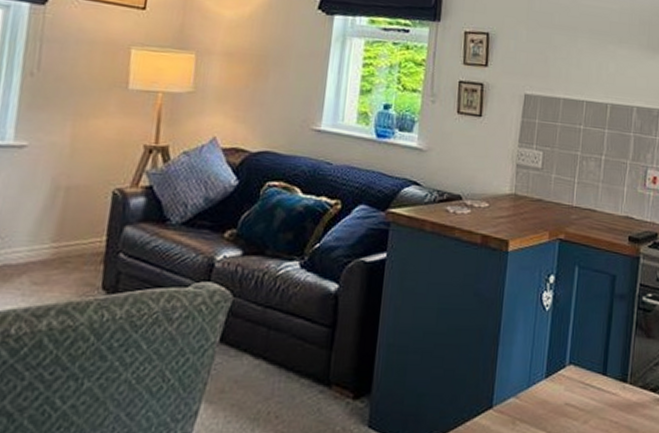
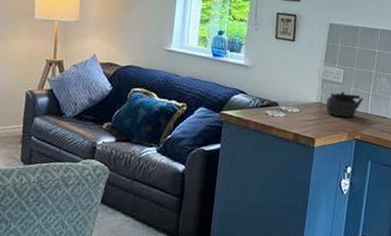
kettle: none [521,179,568,212] -> present [325,92,364,118]

